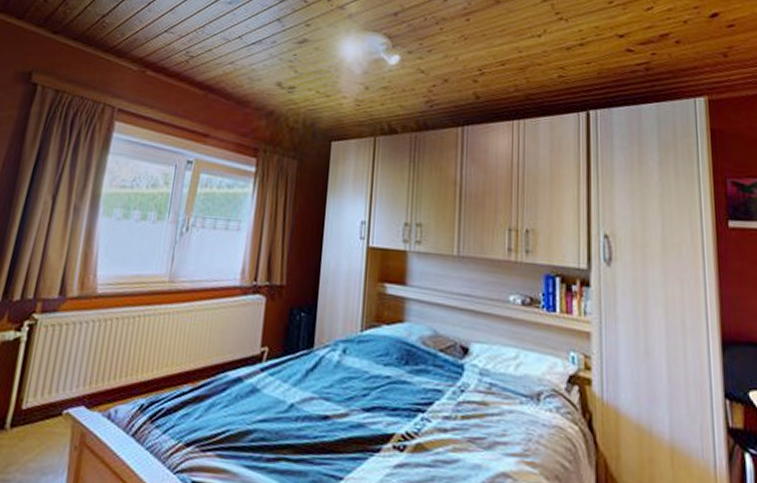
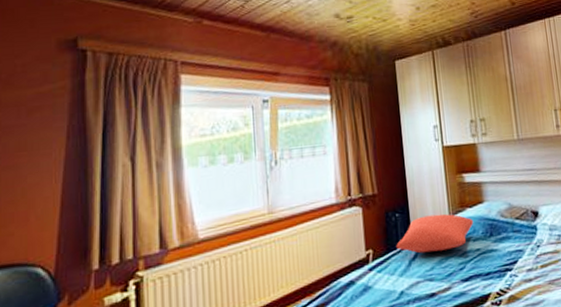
cushion: none [295,322,389,369] -> present [396,214,474,253]

